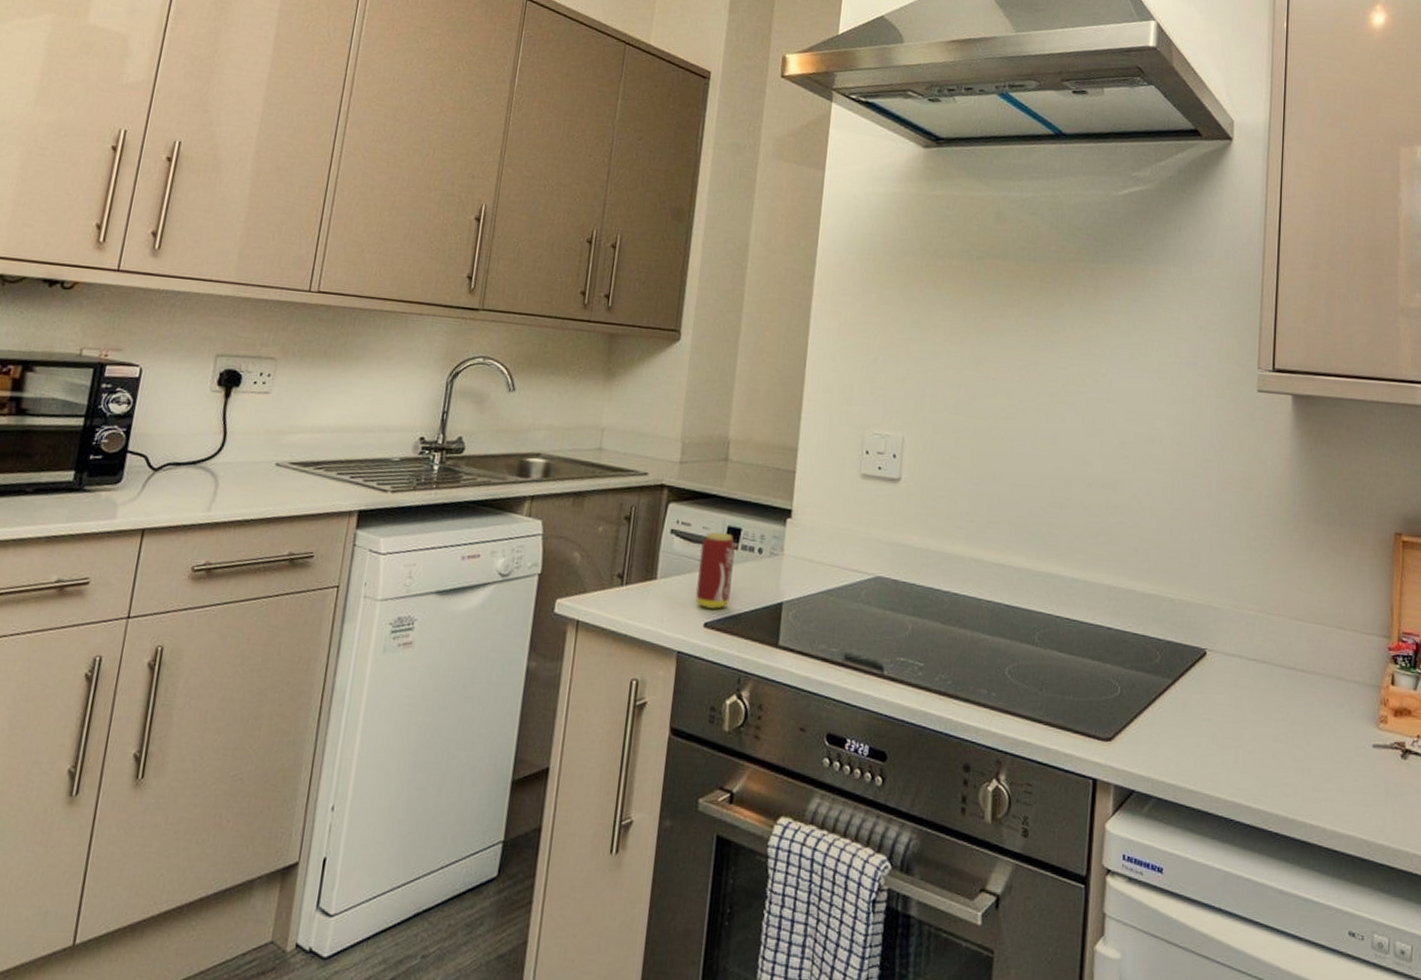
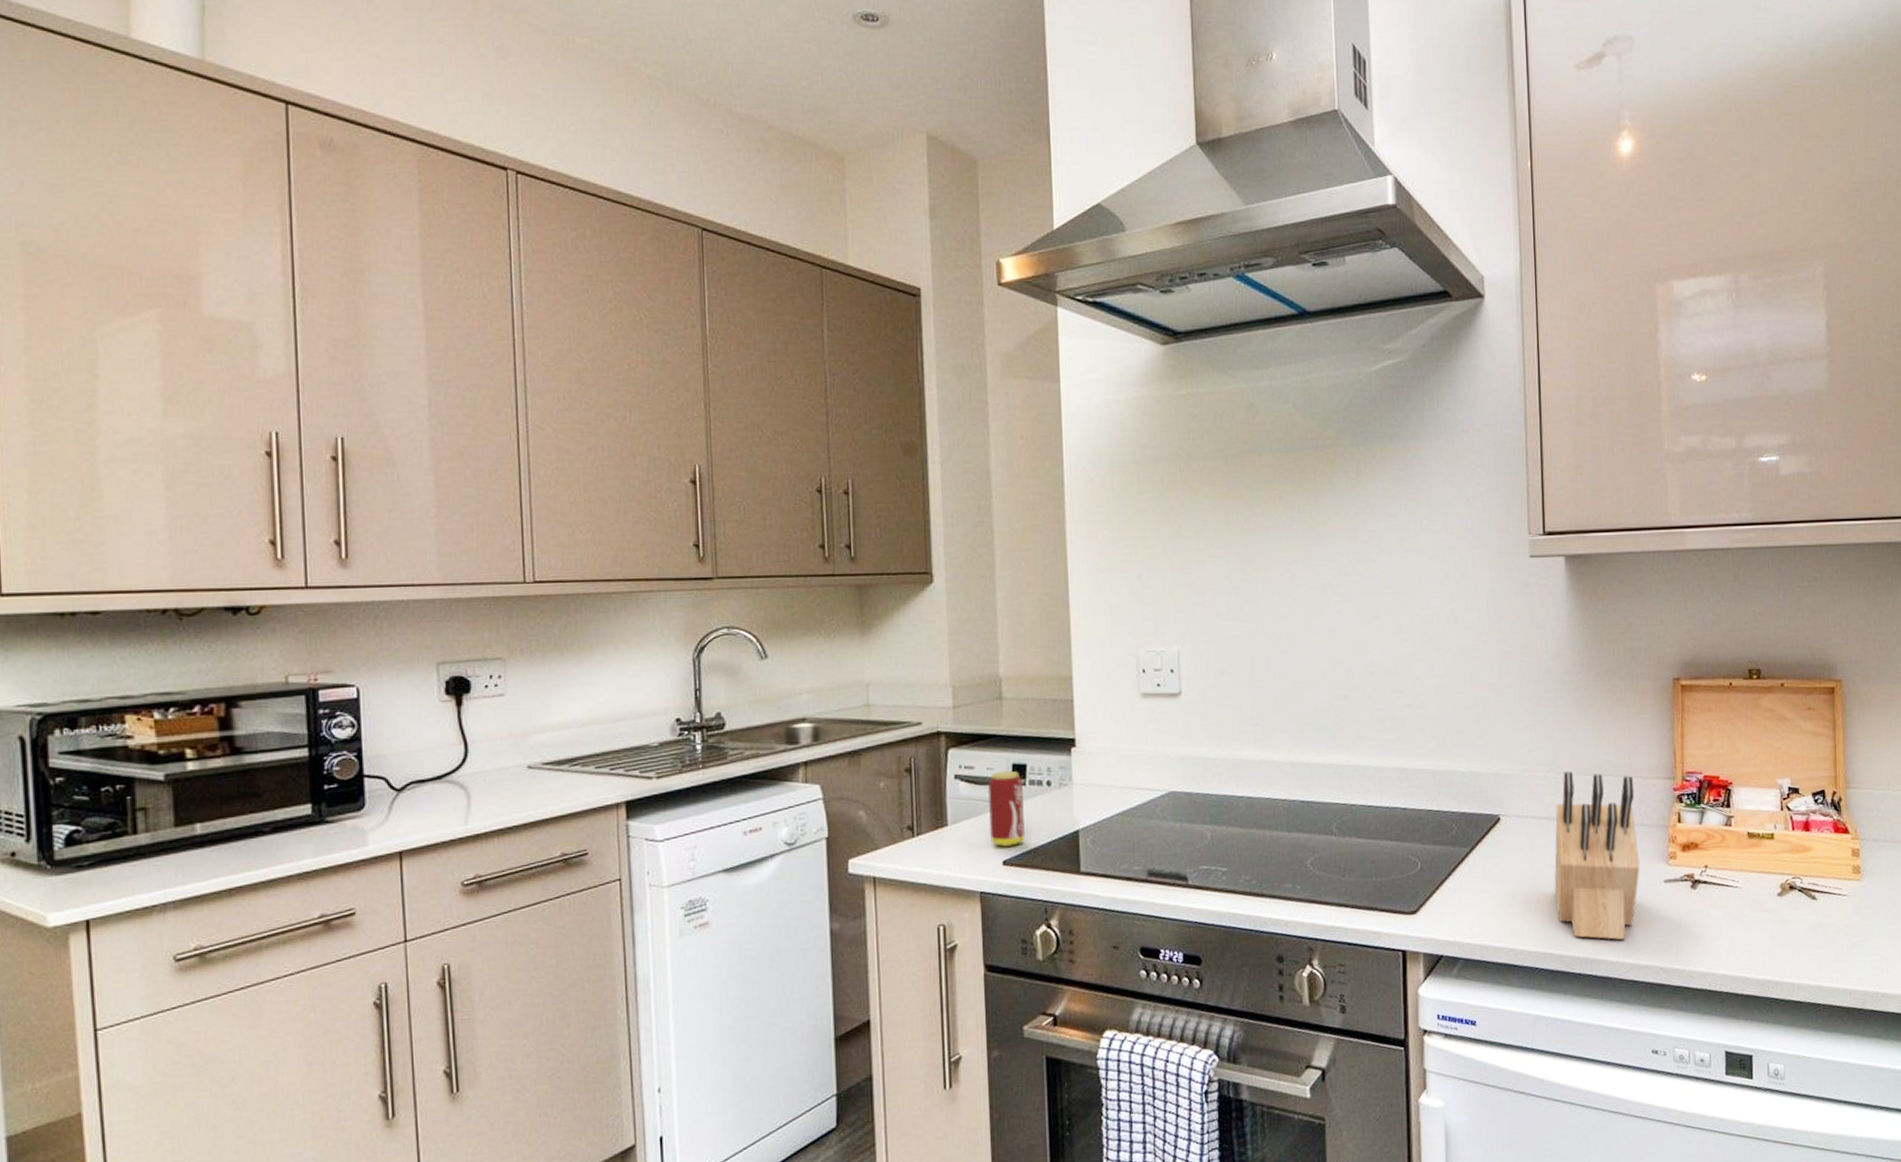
knife block: none [1256,614,1348,804] -> present [1554,771,1640,940]

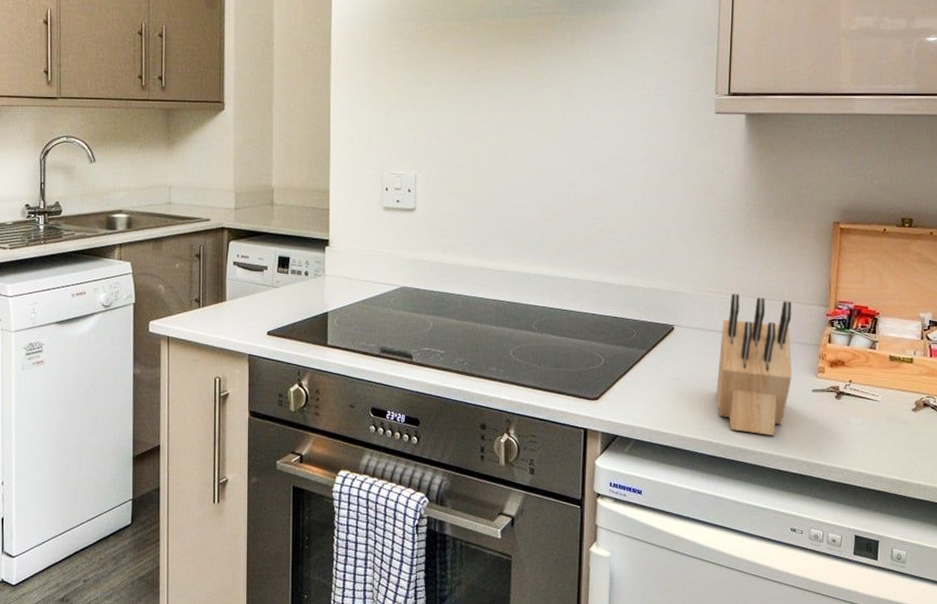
beverage can: present [988,770,1026,847] -> none [258,261,287,321]

